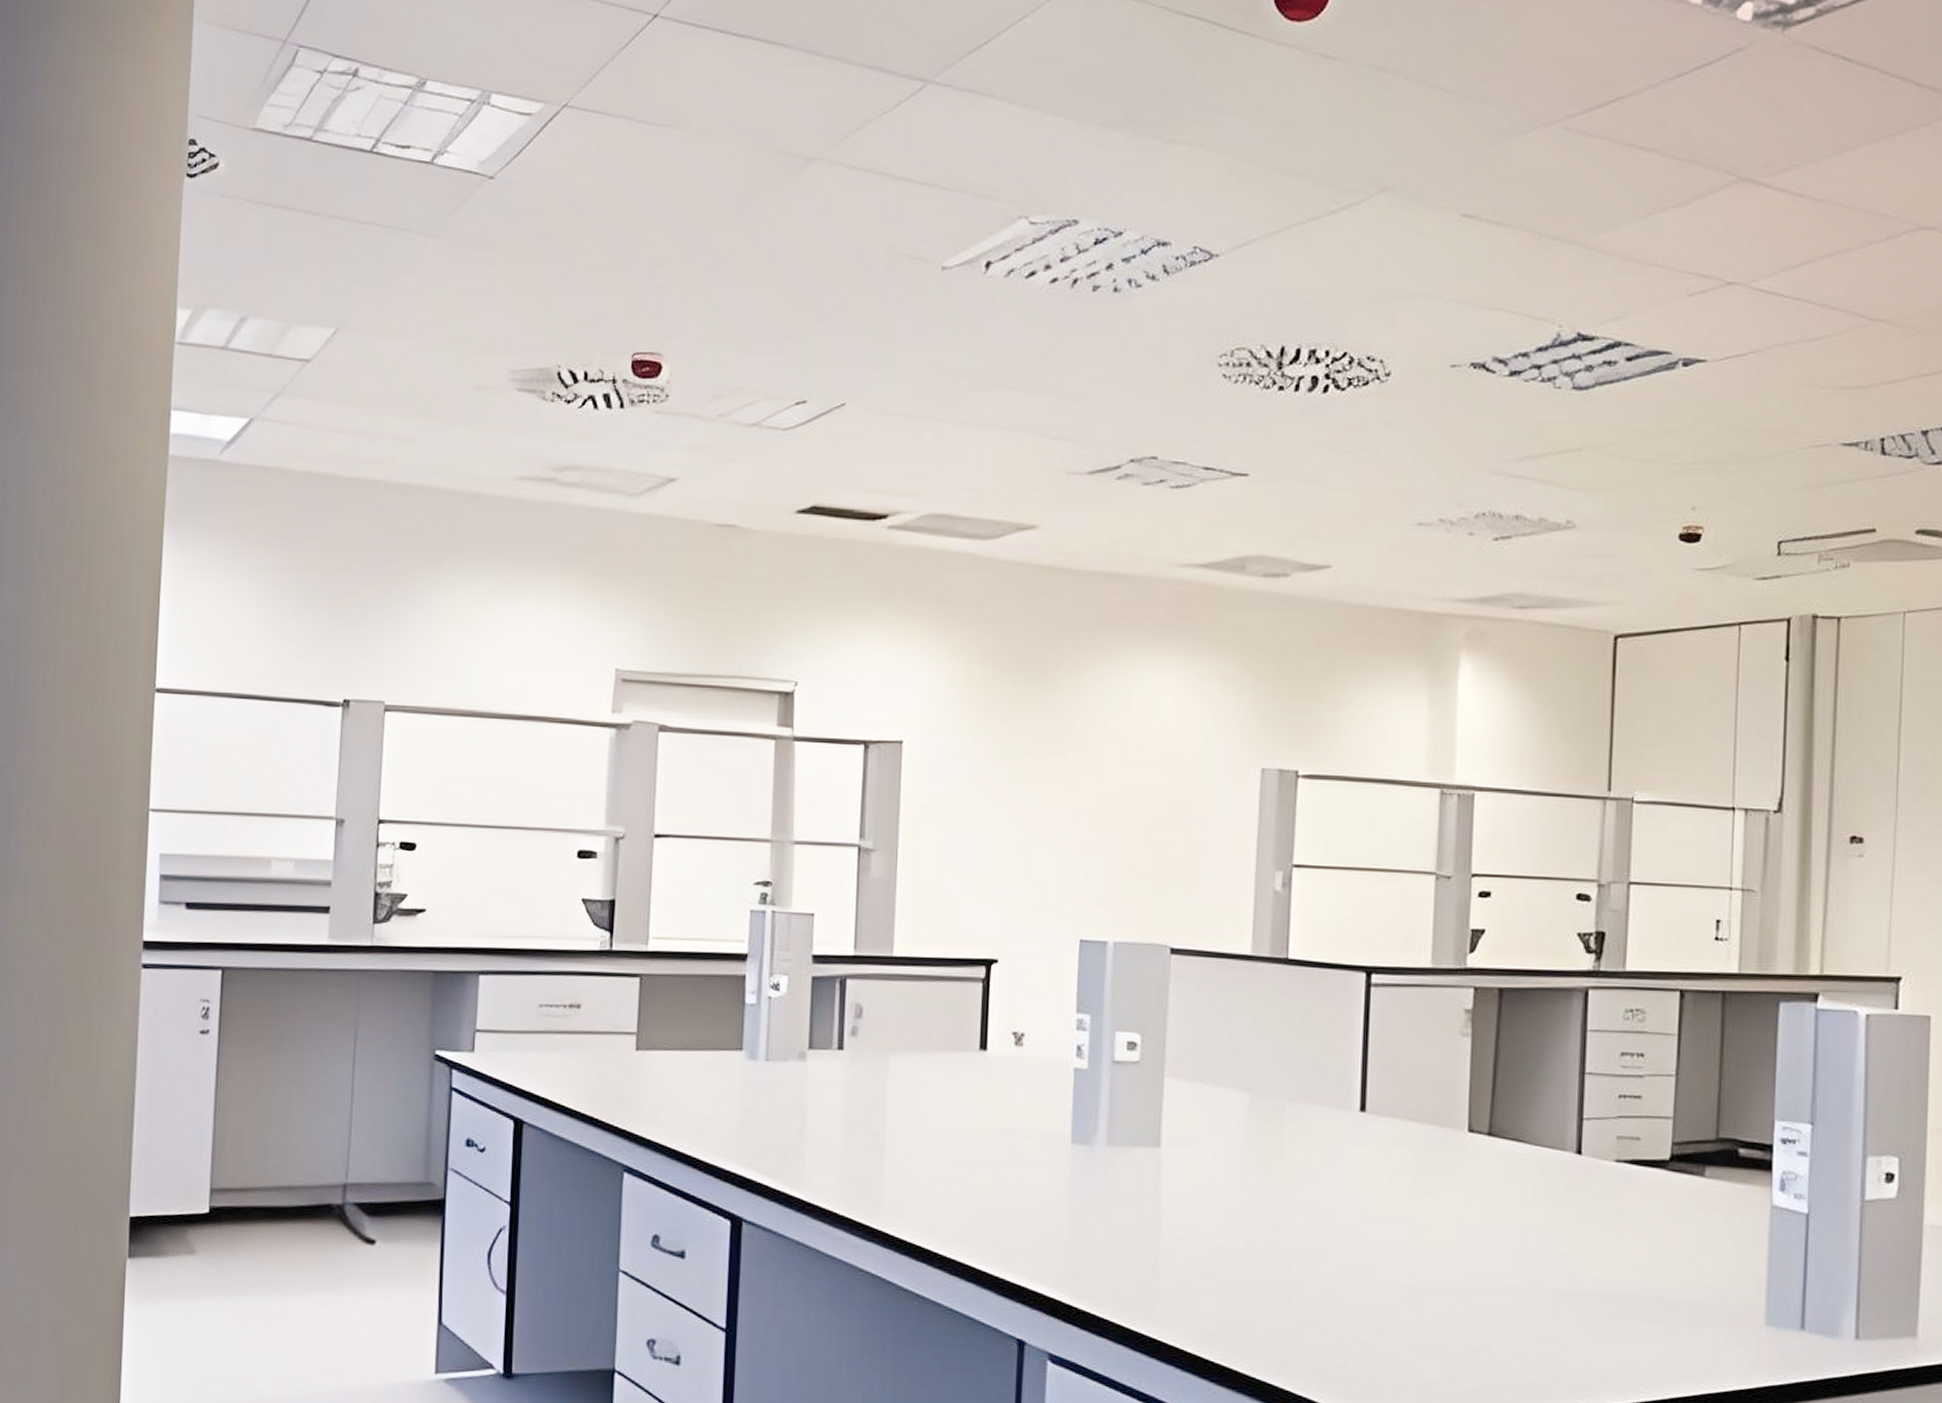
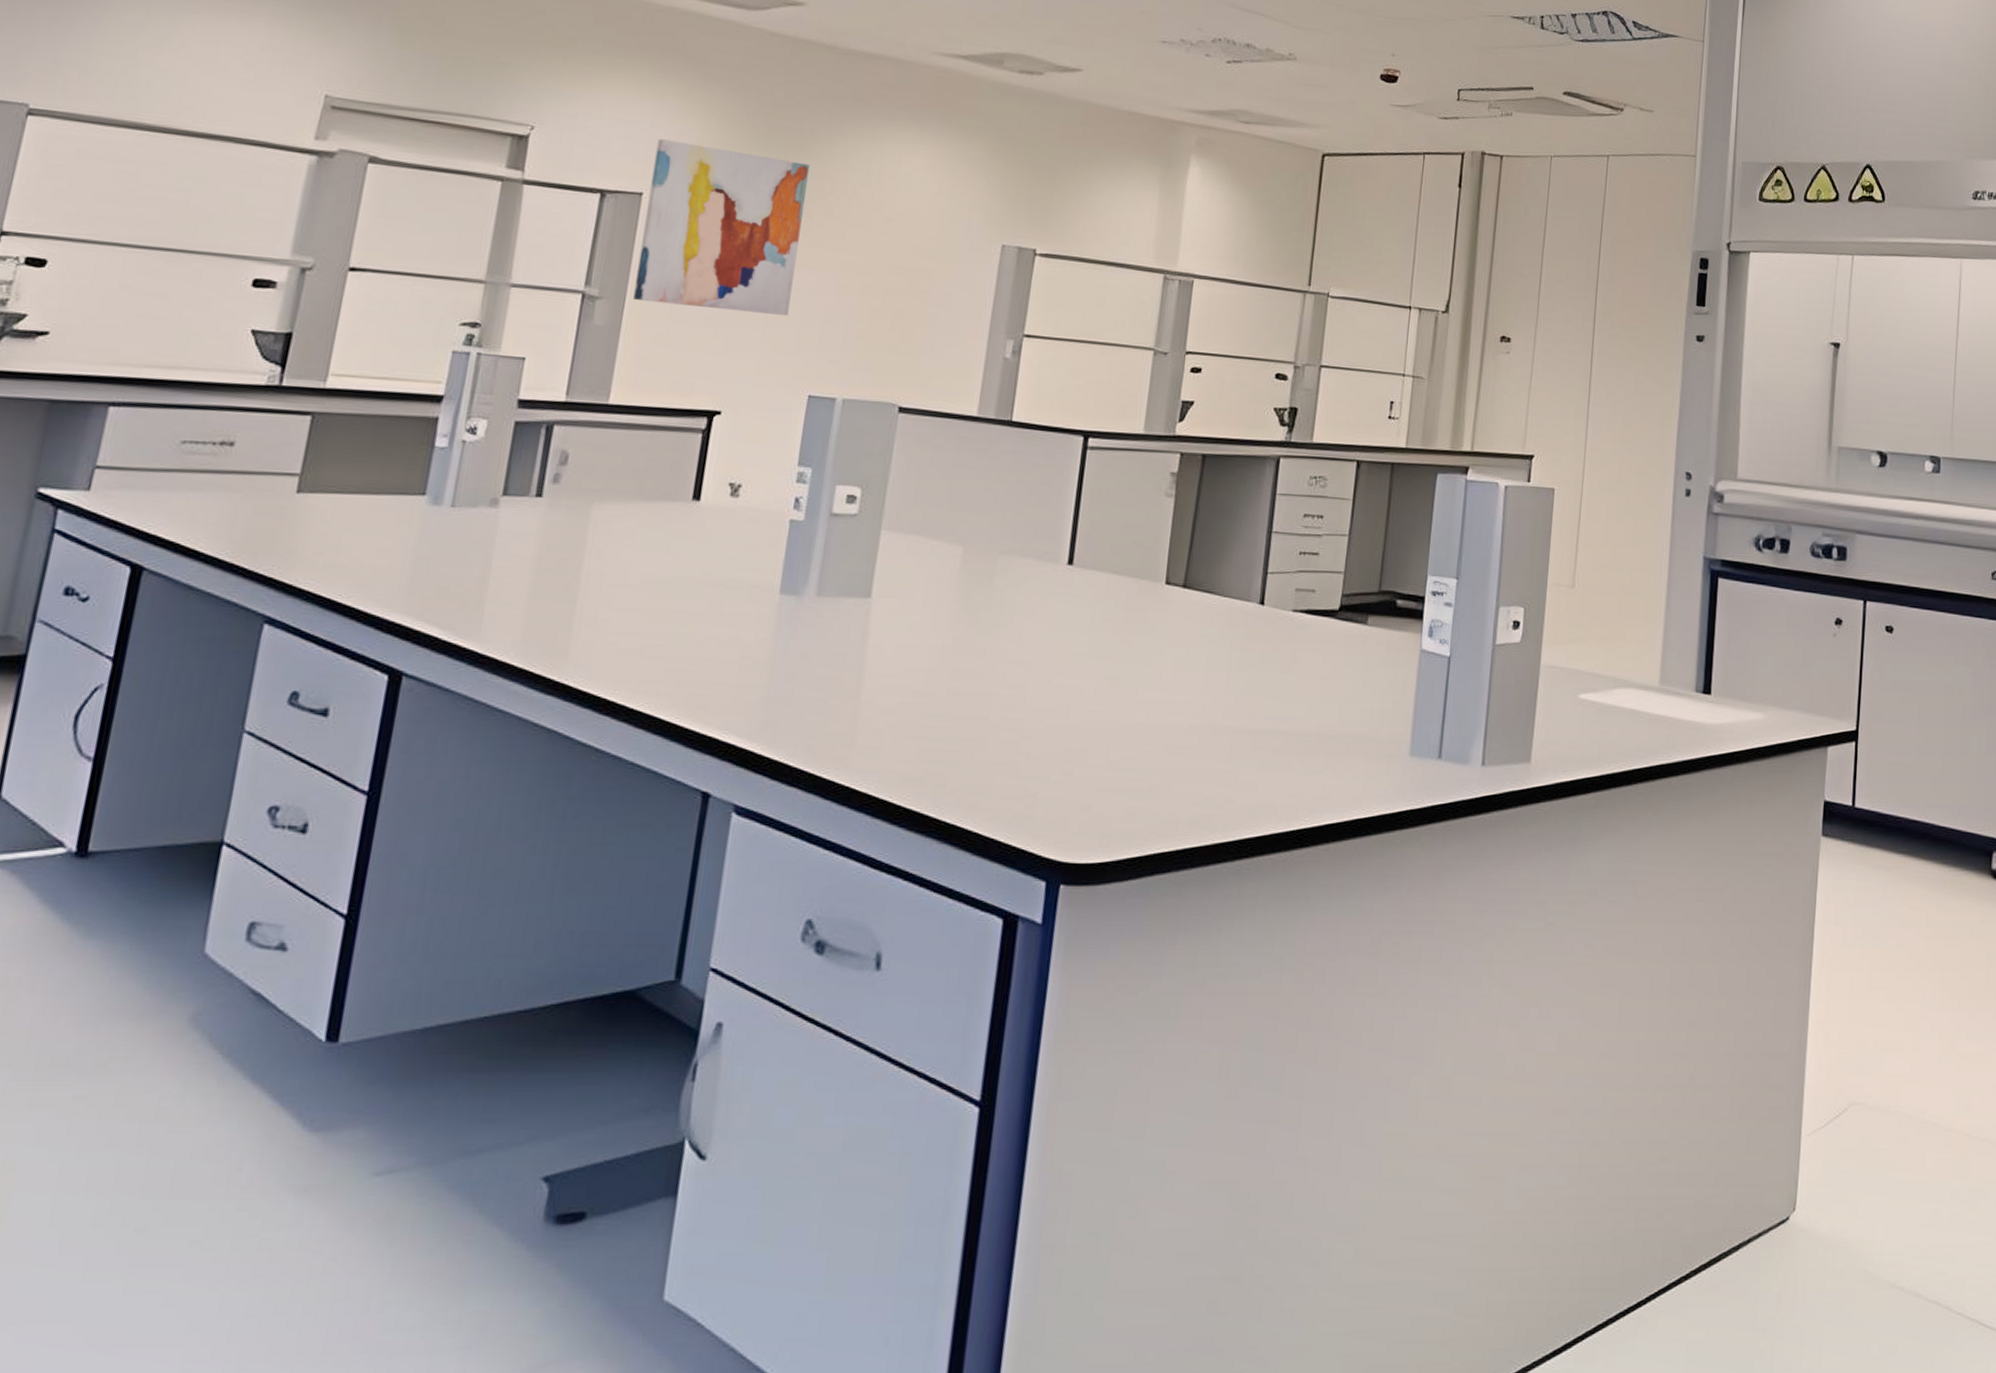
wall art: none [905,684,1058,858] -> present [633,139,810,315]

